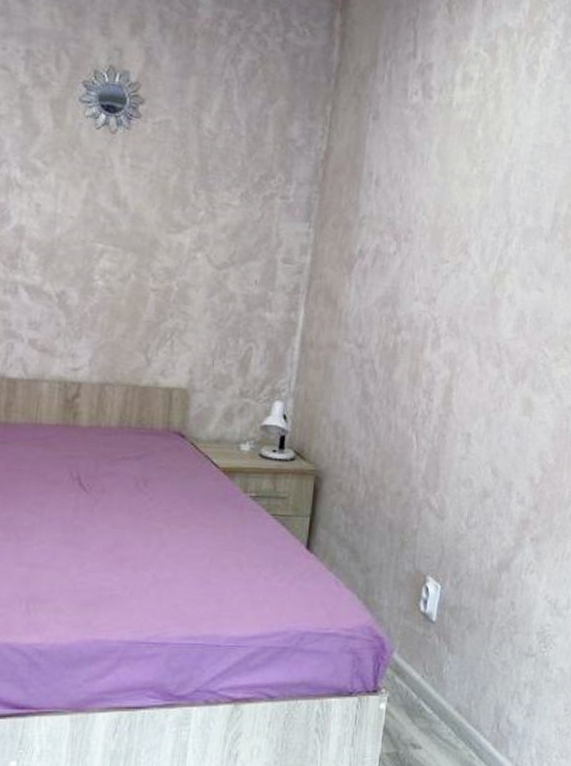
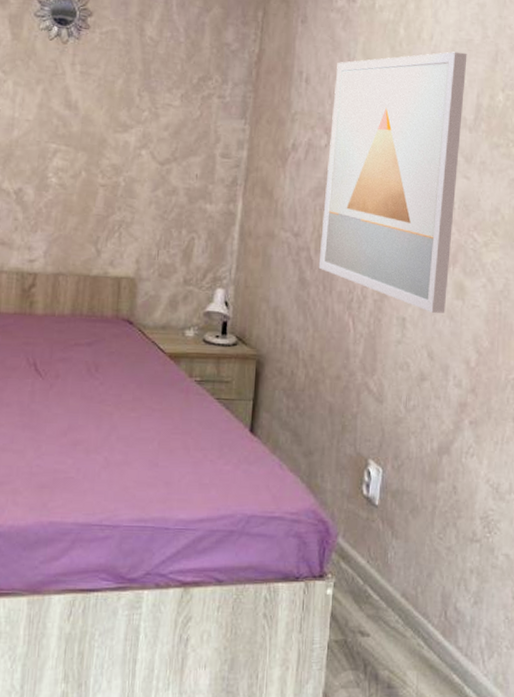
wall art: none [382,156,547,429] -> present [318,51,467,313]

